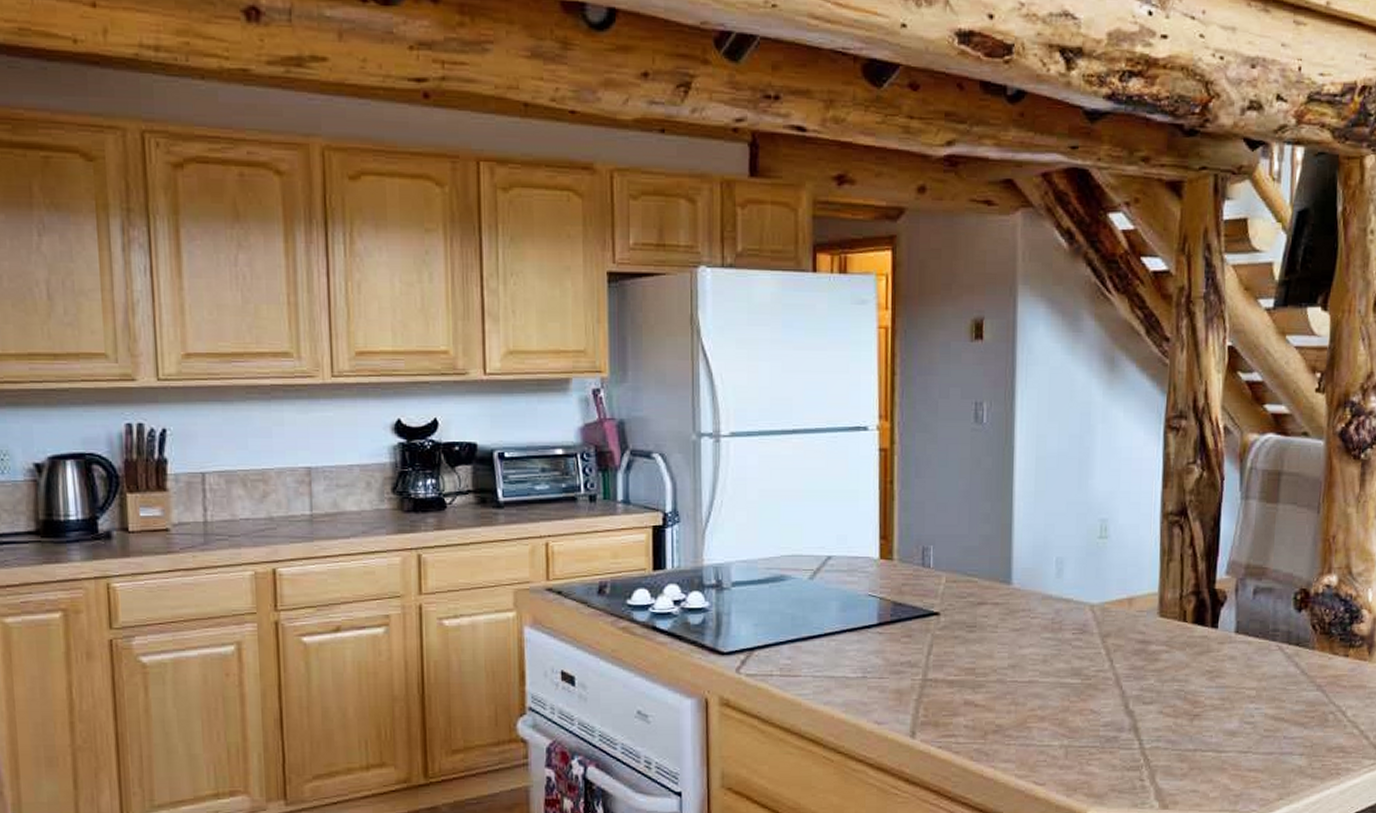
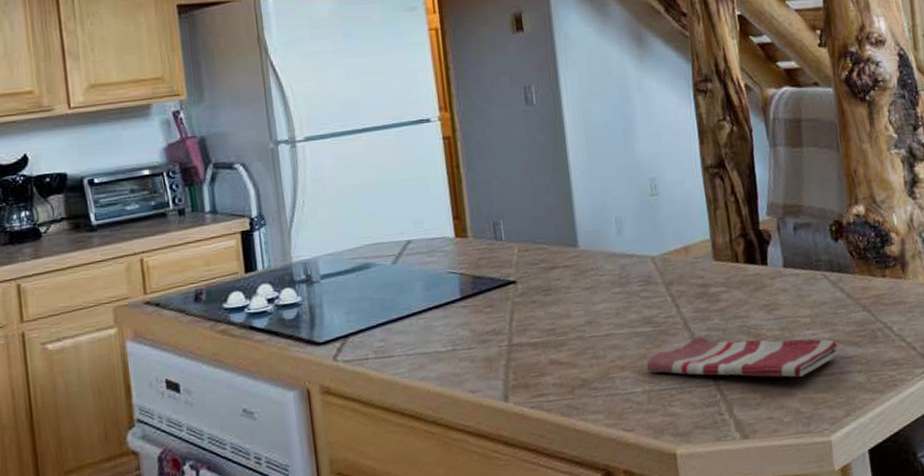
dish towel: none [1068,695,1282,752] -> present [646,335,840,378]

